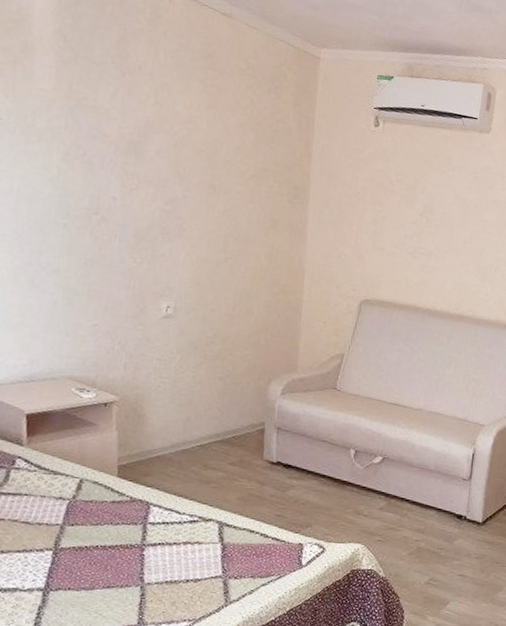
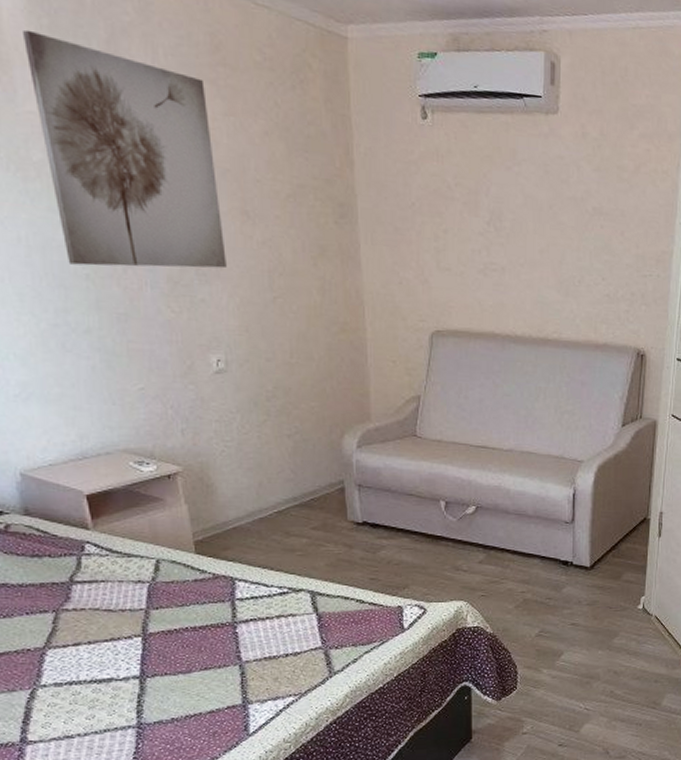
wall art: none [47,26,195,230] -> present [21,29,227,269]

